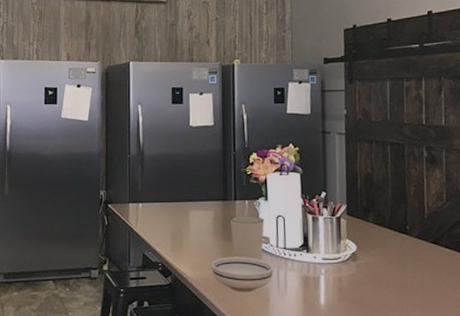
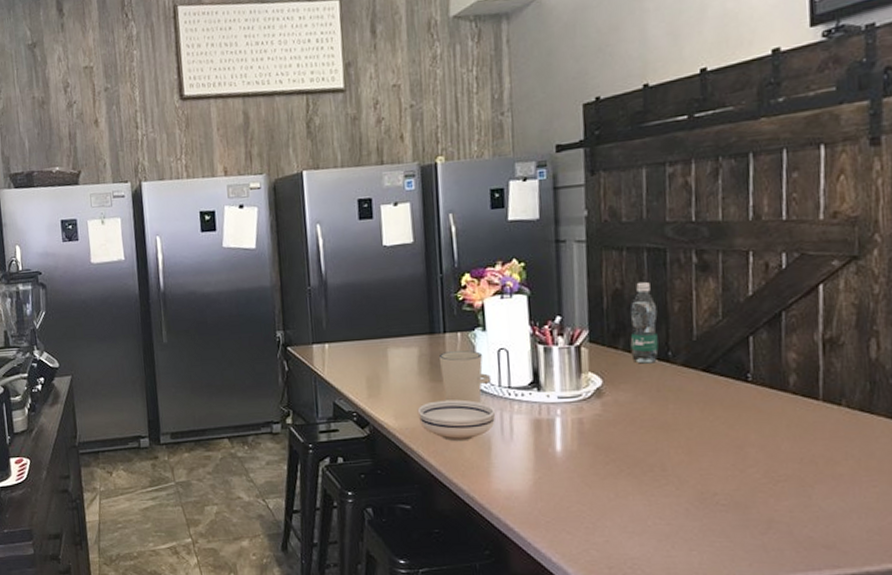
bottle: none [377,168,400,235] -> present [629,281,659,364]

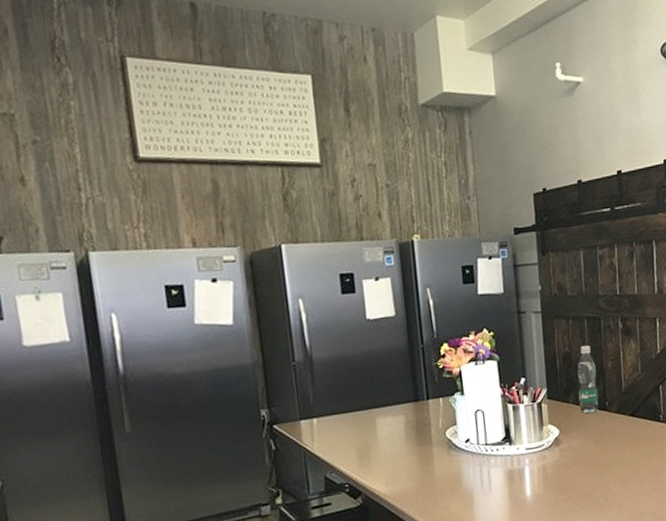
bowl: present [417,399,496,442] -> none [406,460,476,500]
cup: present [438,350,492,403] -> none [423,414,471,464]

